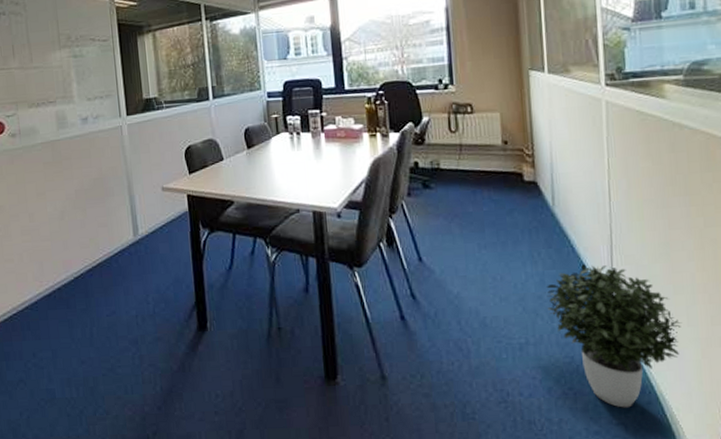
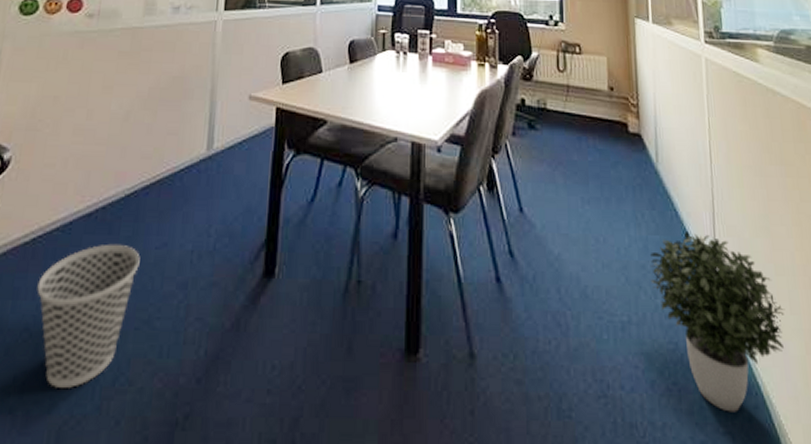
wastebasket: none [21,315,97,419] -> present [37,244,140,388]

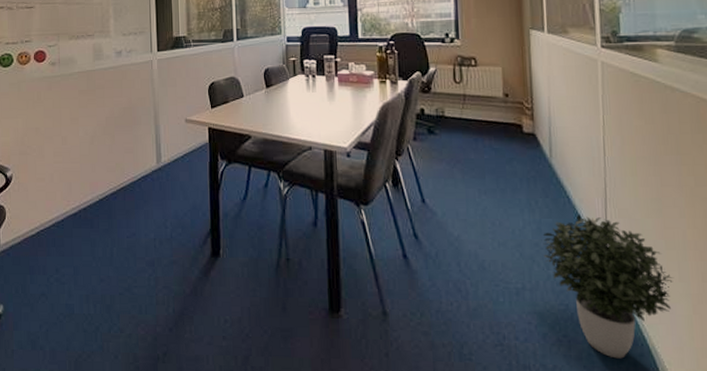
wastebasket: present [37,244,140,388] -> none [46,234,117,334]

